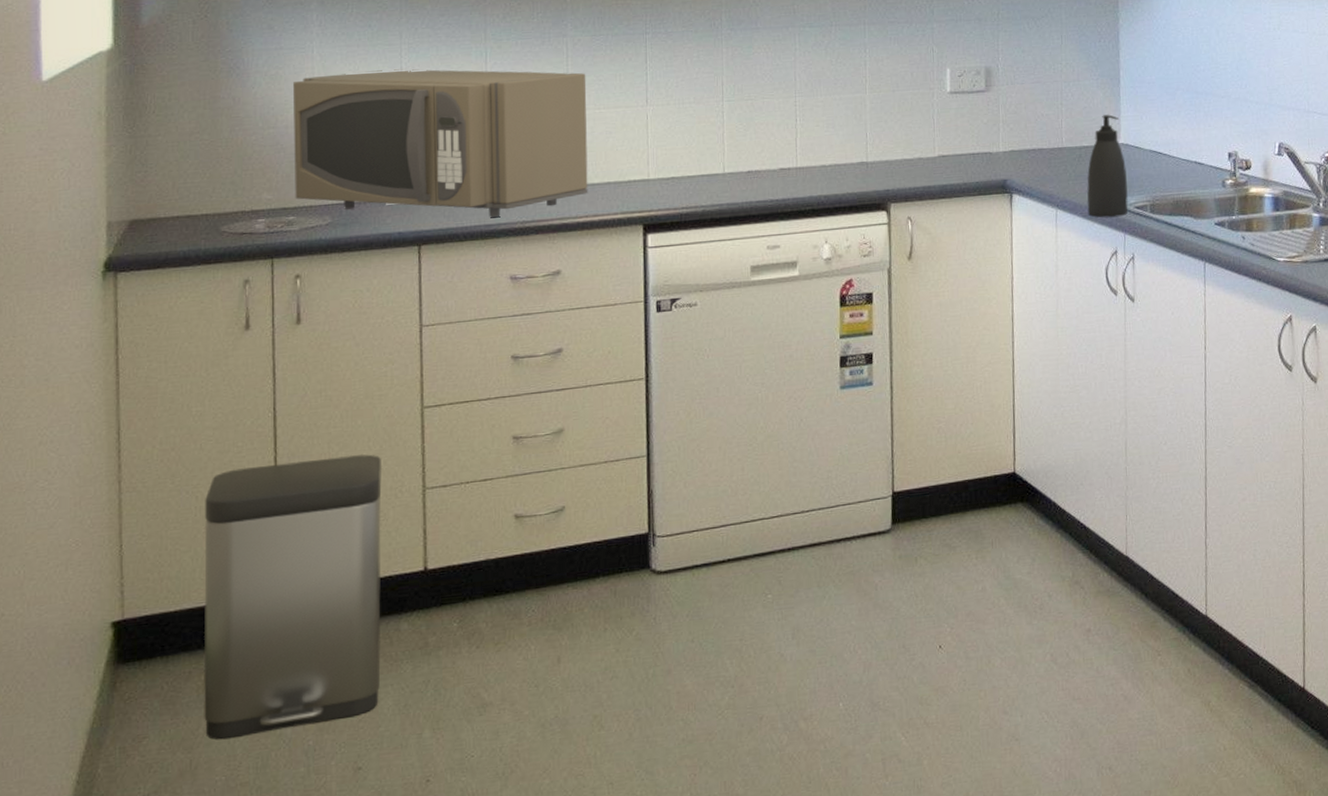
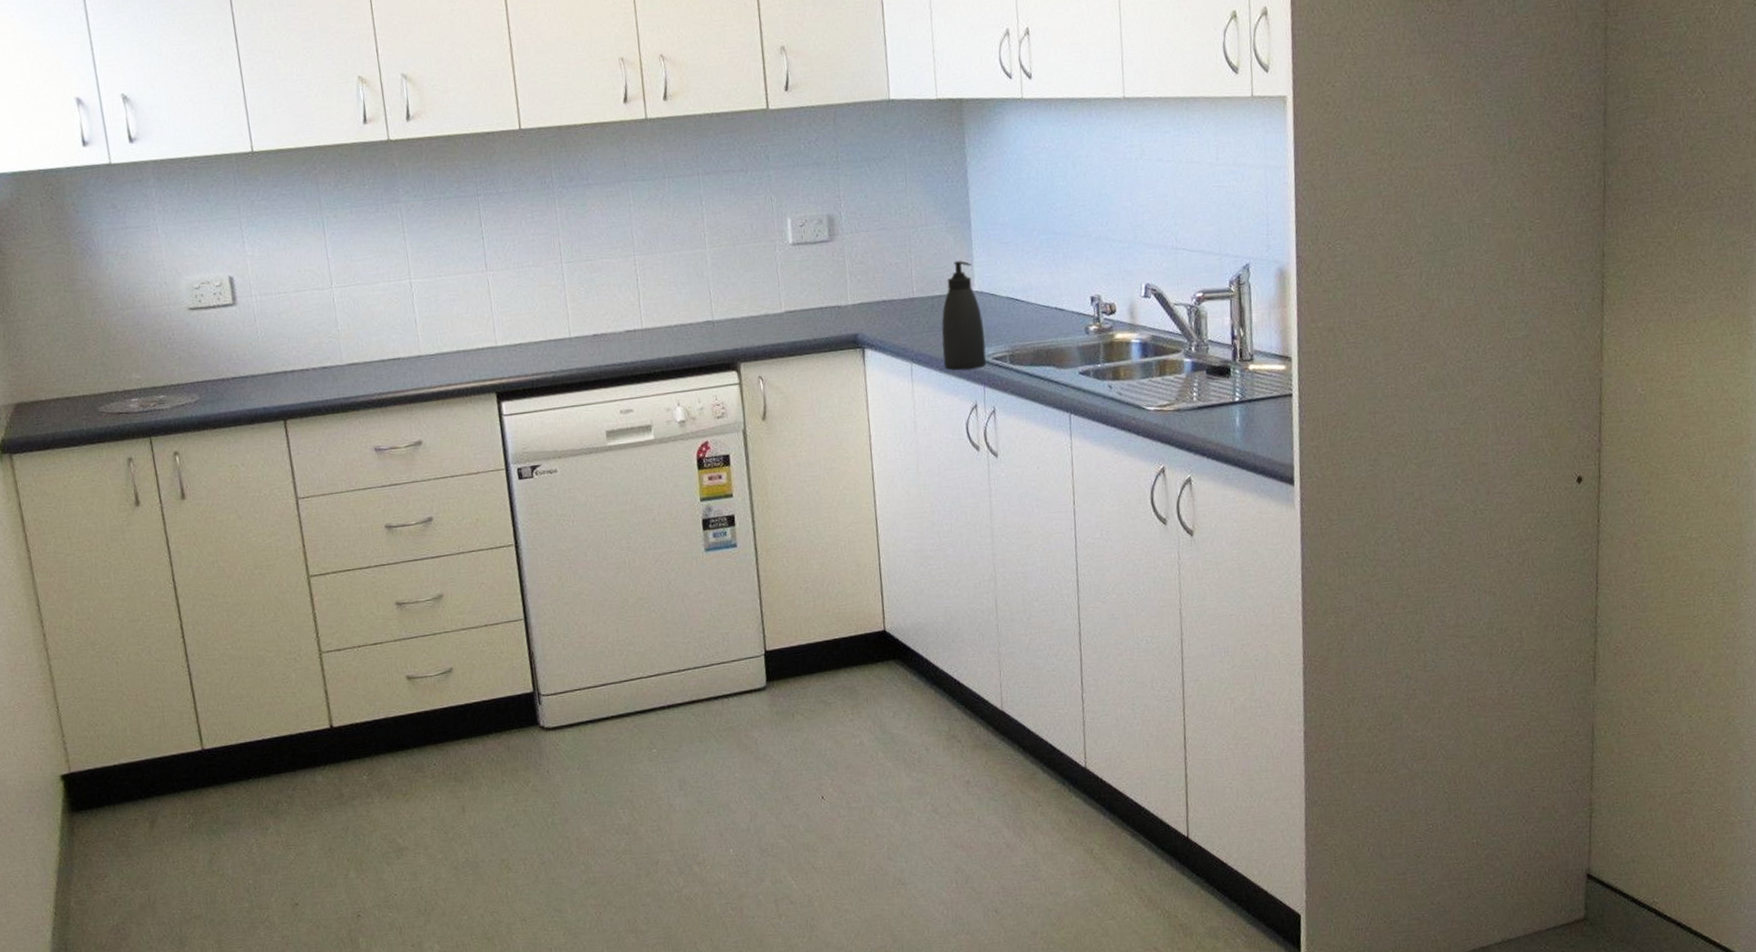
pedal bin: present [203,454,382,739] -> none [124,621,306,878]
microwave: present [293,69,588,217] -> none [144,239,439,390]

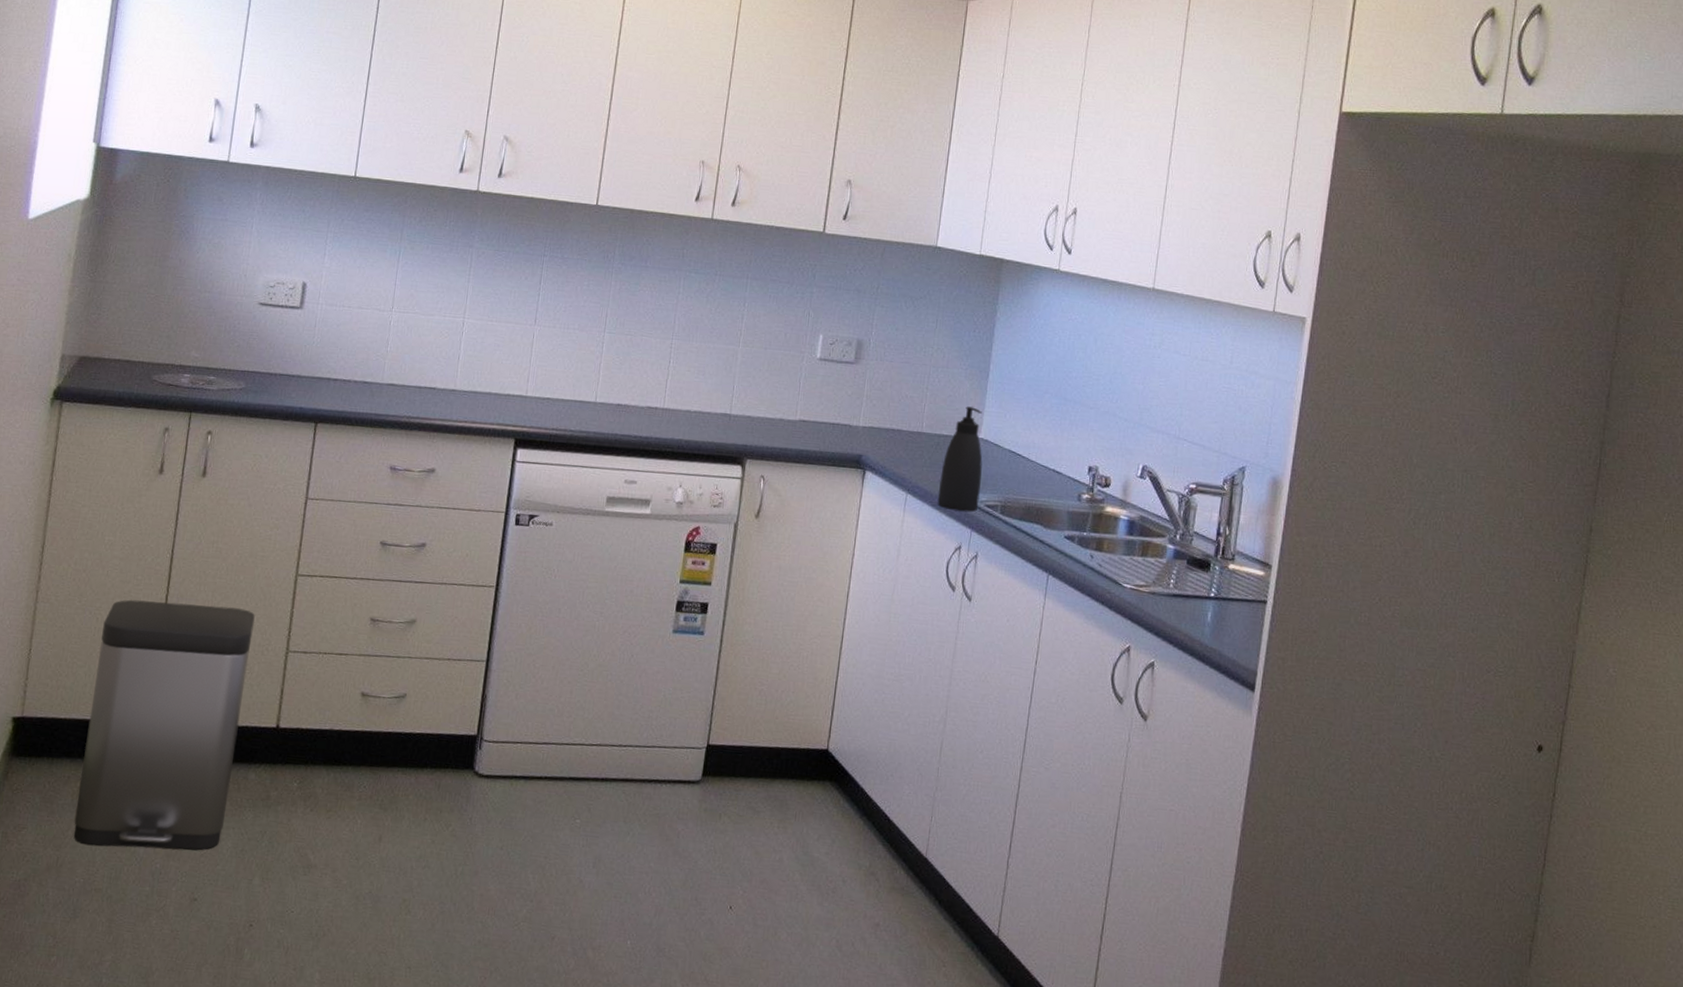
pedal bin: none [124,621,306,878] -> present [73,599,255,850]

